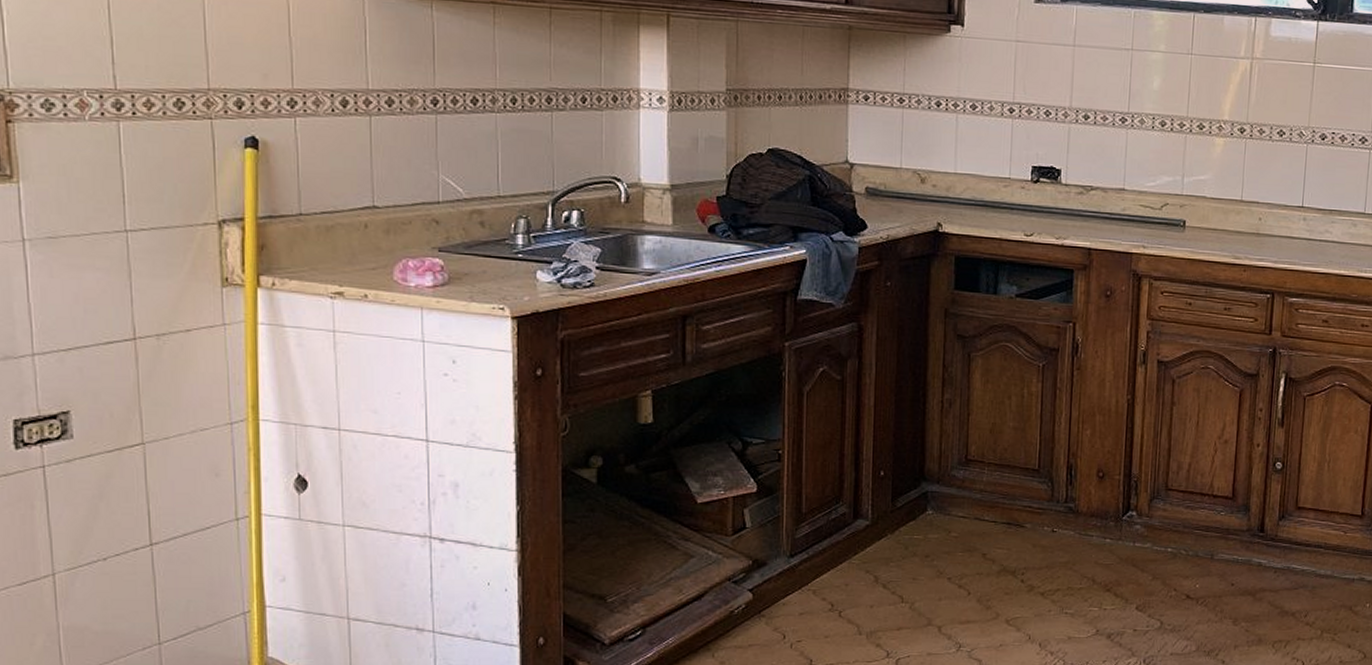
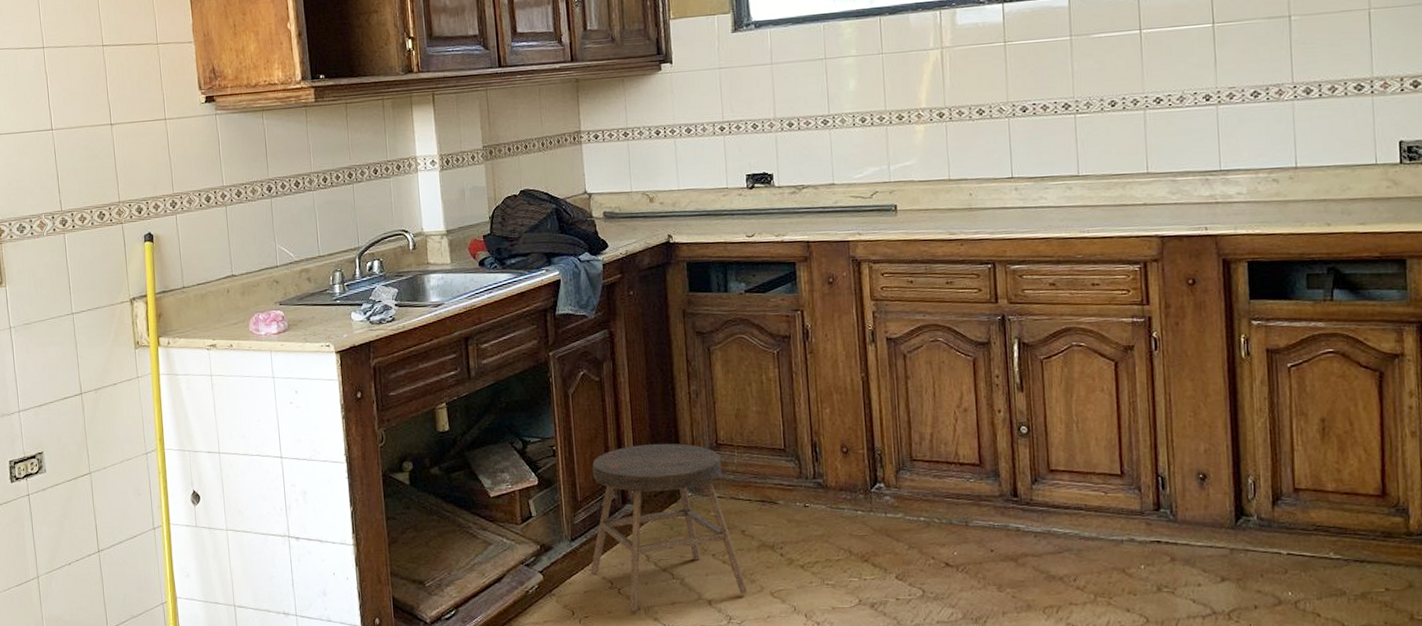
stool: none [808,454,982,637] -> present [590,443,747,612]

